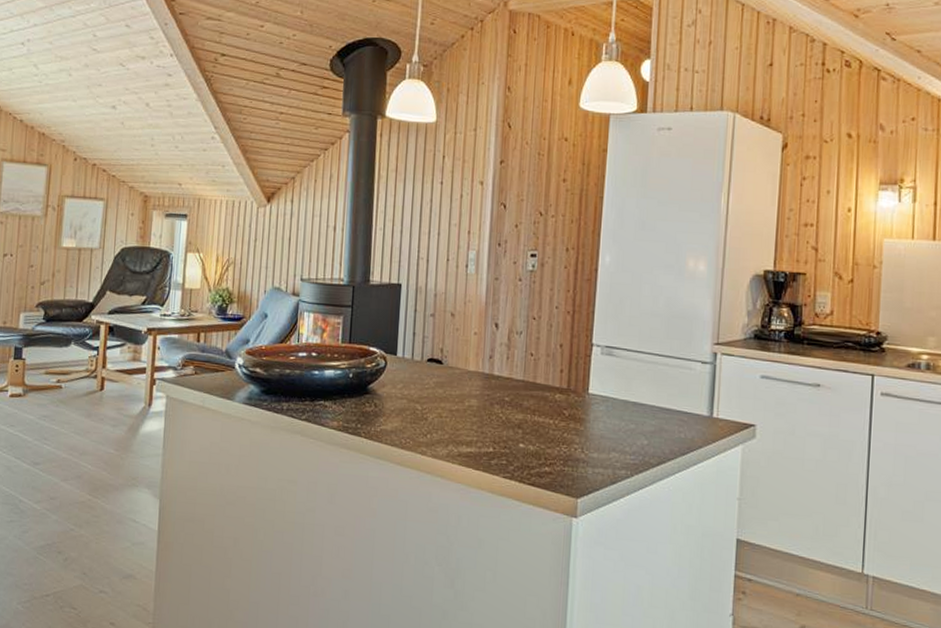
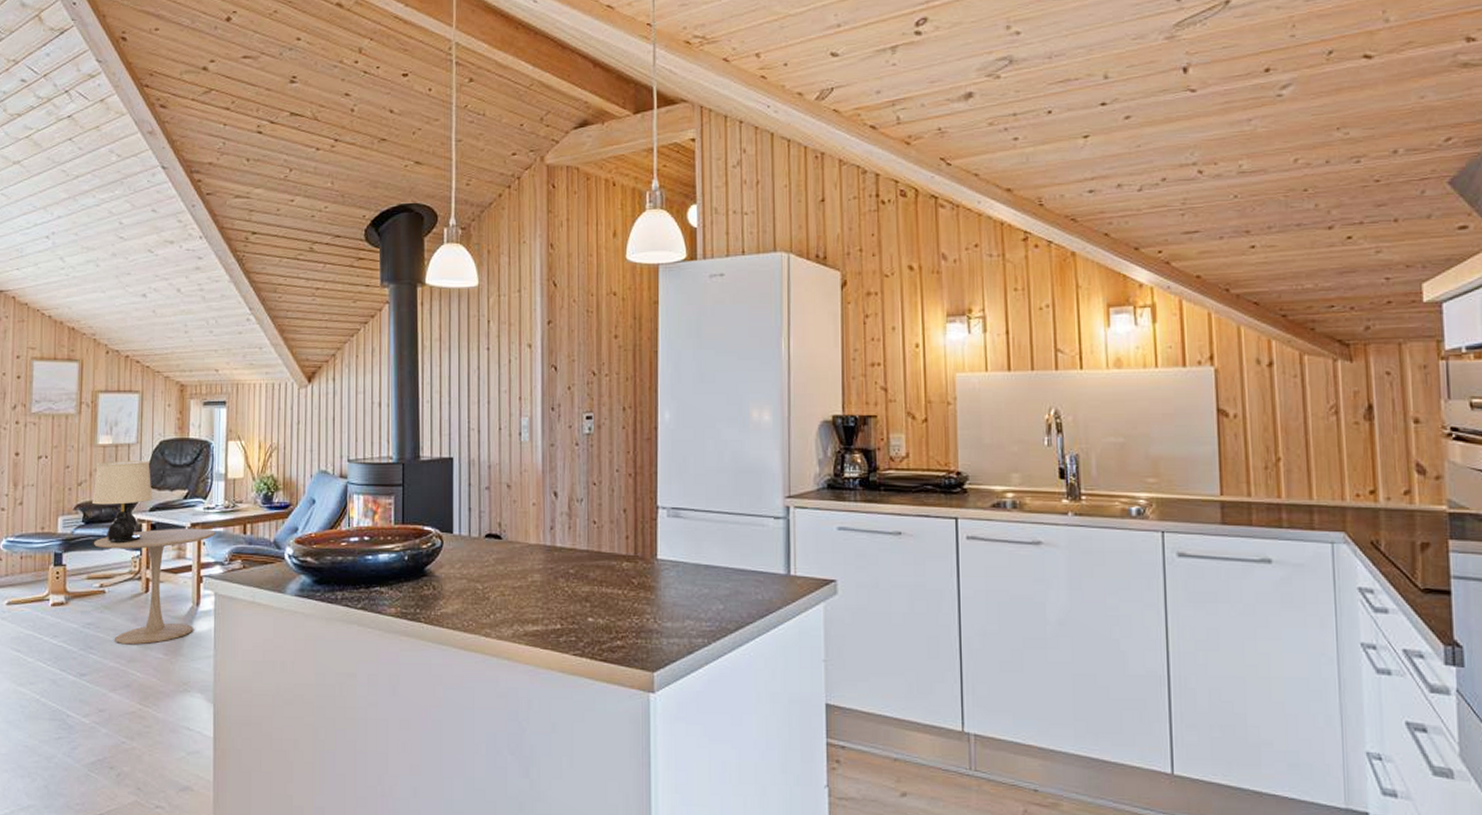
side table: none [52,331,170,440] -> present [93,528,215,645]
table lamp: none [54,263,112,343] -> present [92,461,152,544]

